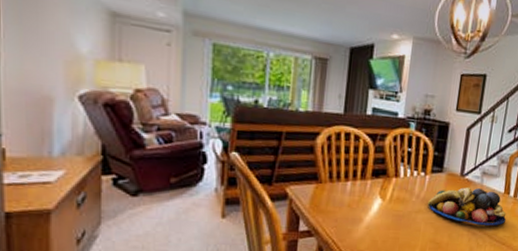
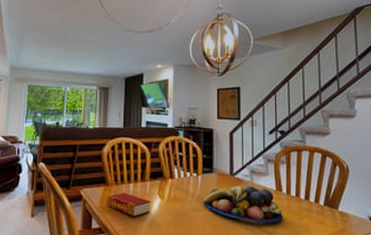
book: none [318,192,371,218] -> present [107,193,151,216]

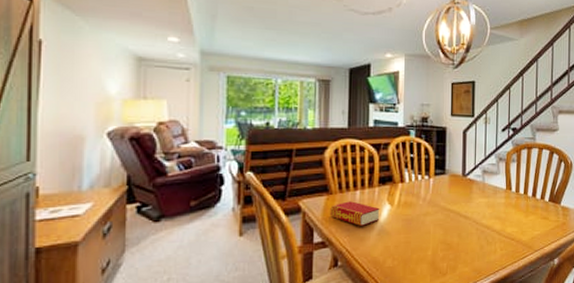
fruit bowl: present [202,186,283,223] -> none [434,187,511,222]

